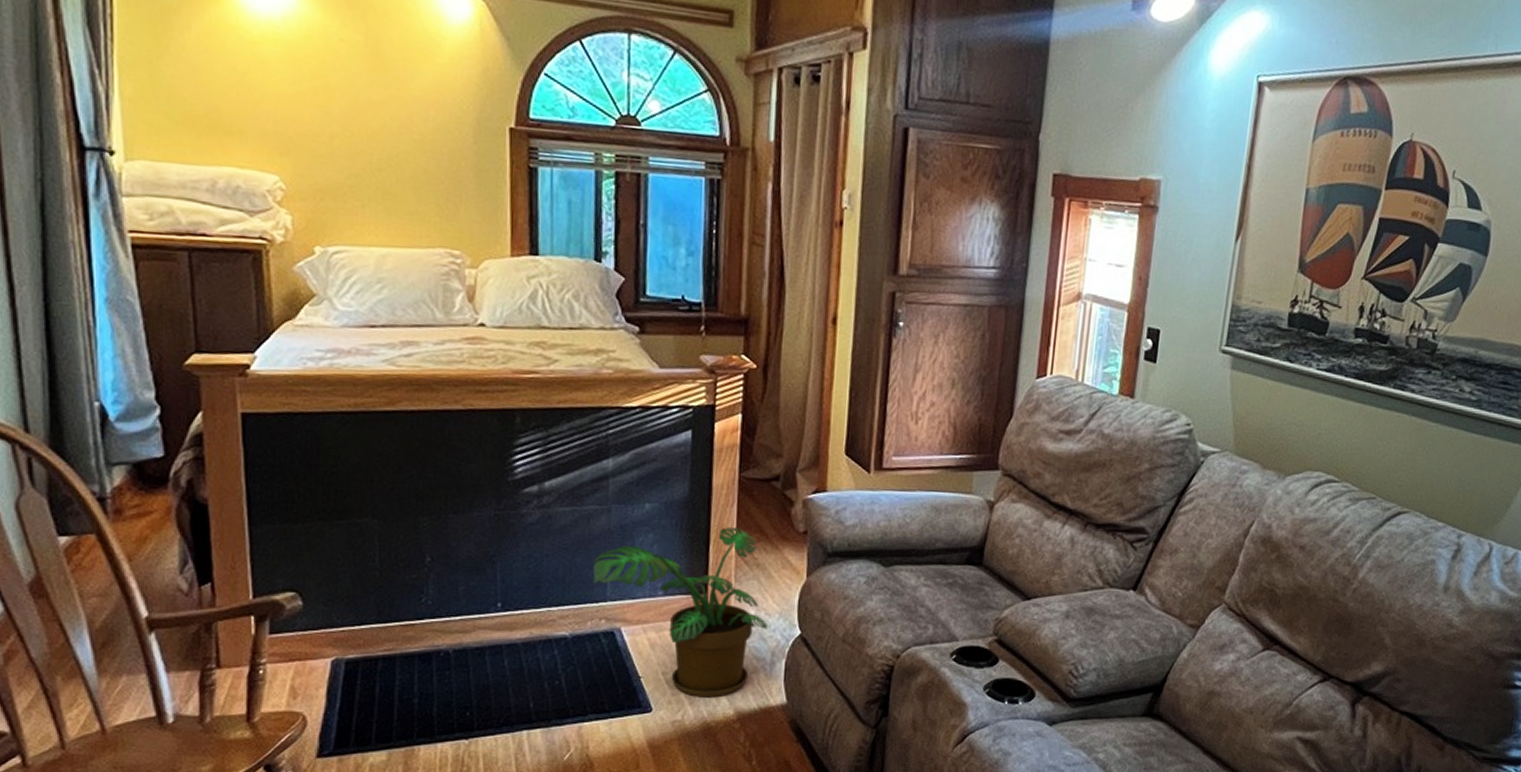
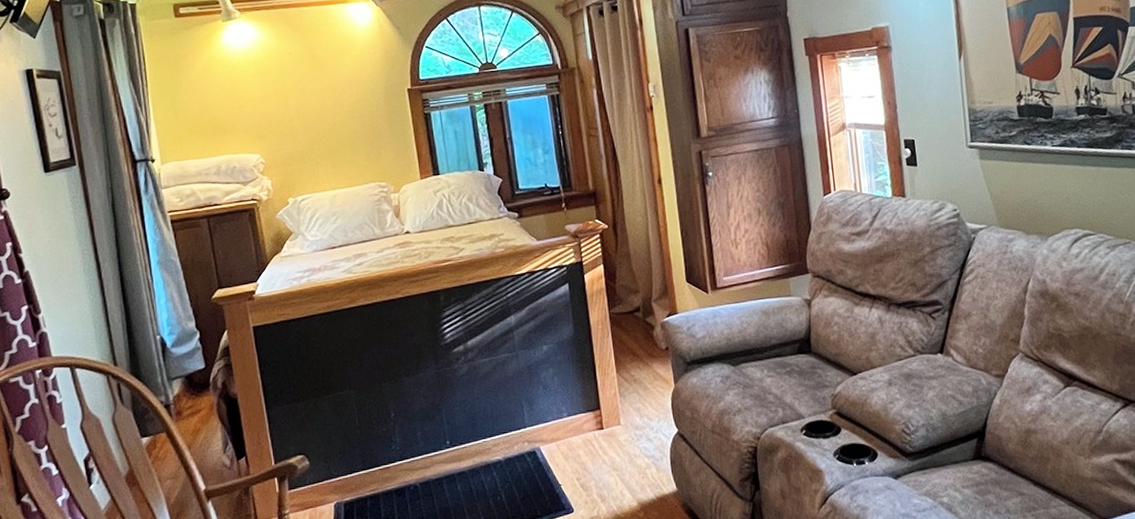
potted plant: present [592,526,768,698] -> none [511,353,651,495]

